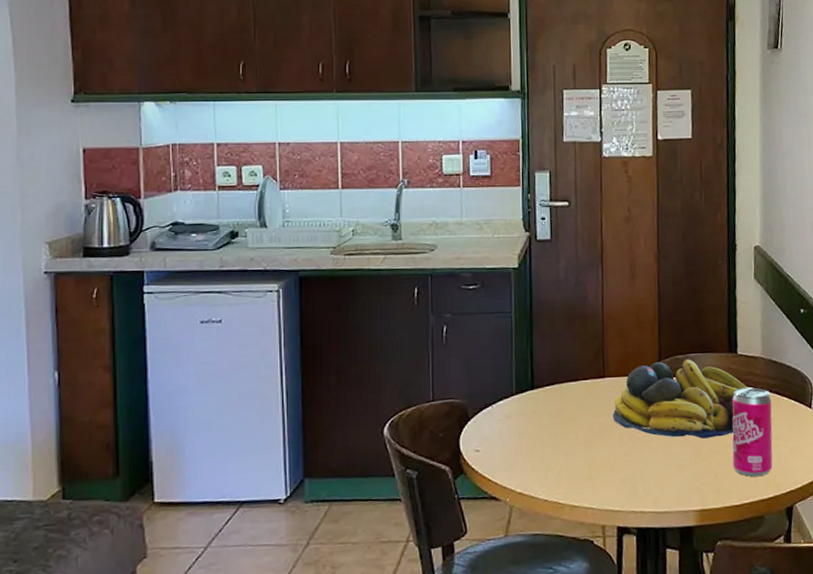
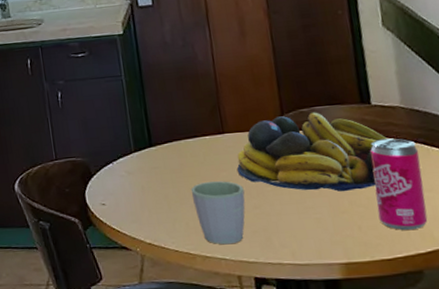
mug: none [566,426,617,493] -> present [190,181,246,245]

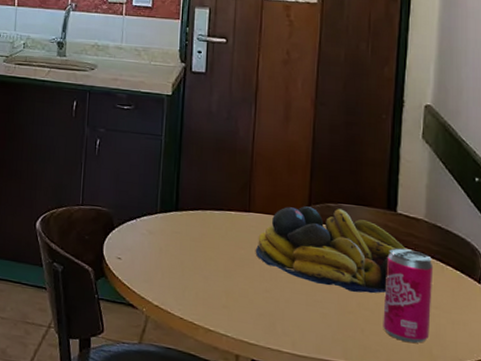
mug: present [190,181,246,245] -> none [206,256,258,323]

